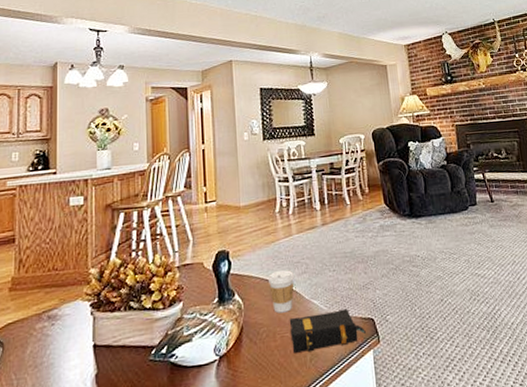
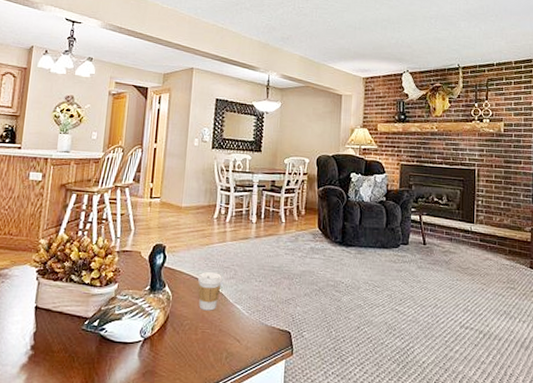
book: present [289,309,366,353] -> none [210,316,281,351]

